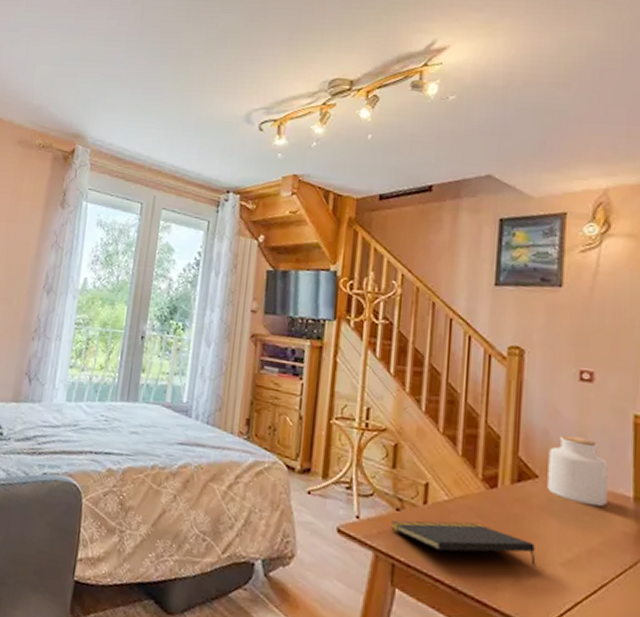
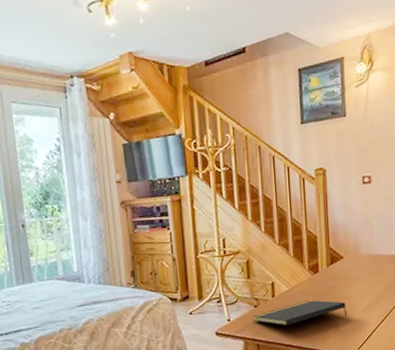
jar: present [547,434,608,507] -> none [348,223,385,268]

